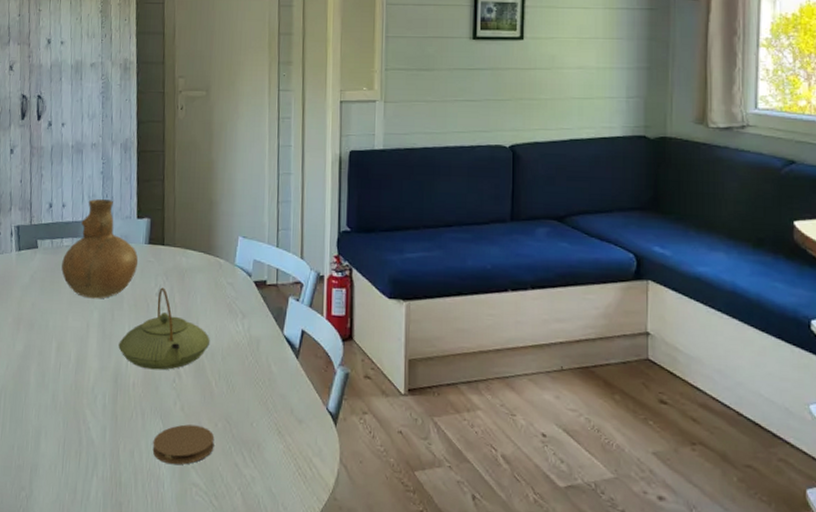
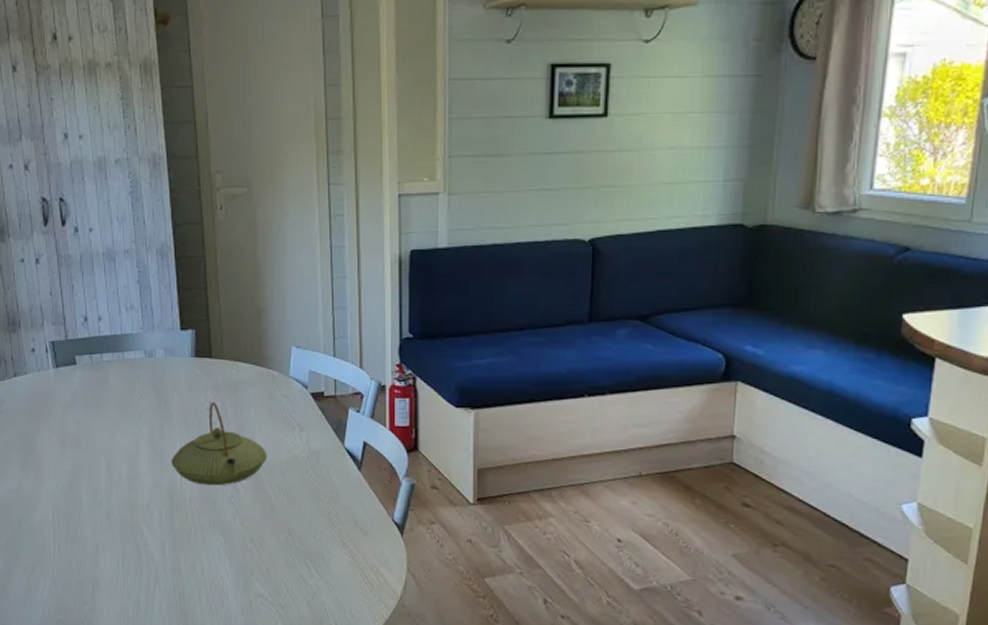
vase: present [61,199,139,299] -> none [104,311,186,416]
coaster: present [152,424,215,465] -> none [214,538,277,577]

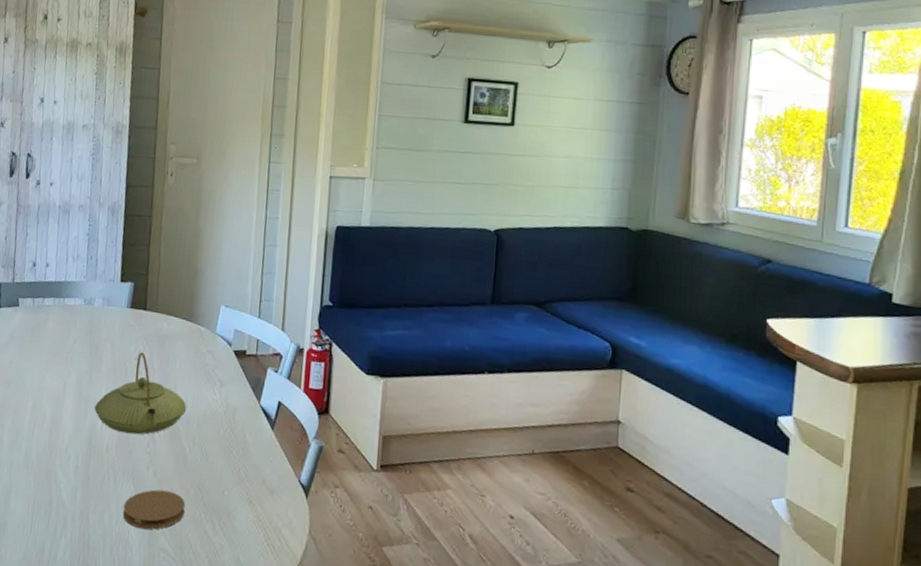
coaster: none [214,538,277,577] -> present [122,489,186,530]

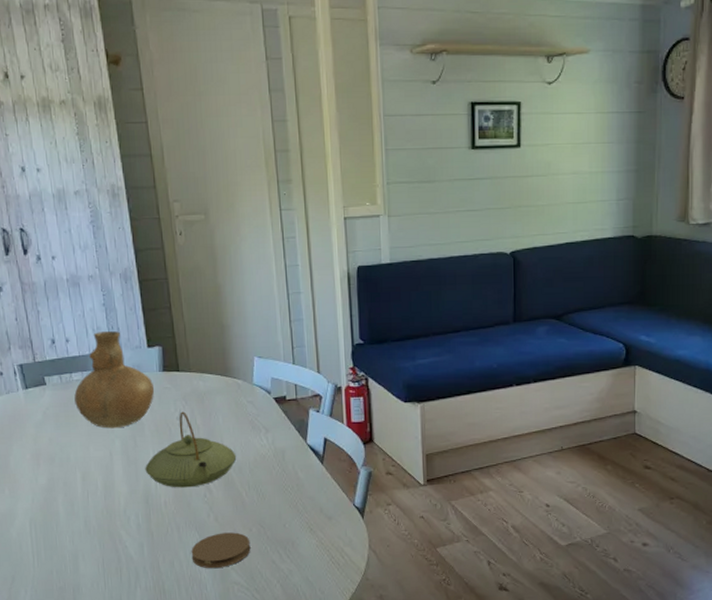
vase: none [41,260,120,361] -> present [74,331,155,429]

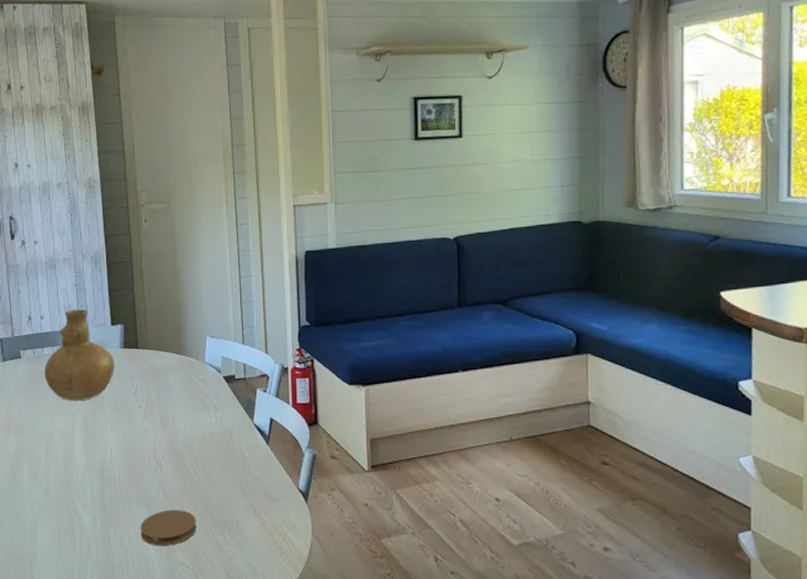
teapot: present [145,411,237,488] -> none [102,387,187,462]

